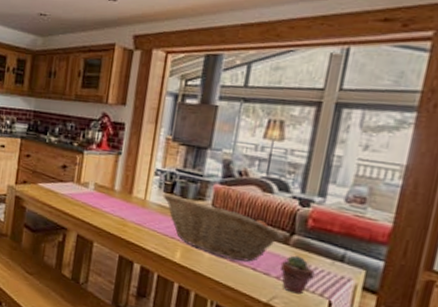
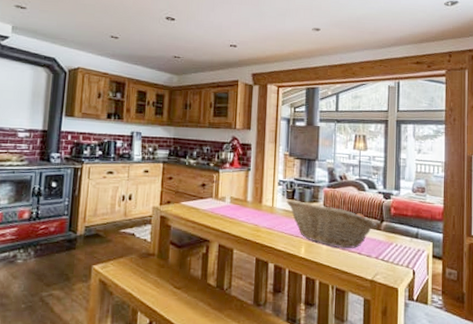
potted succulent: present [280,255,315,295] -> none [377,238,401,269]

